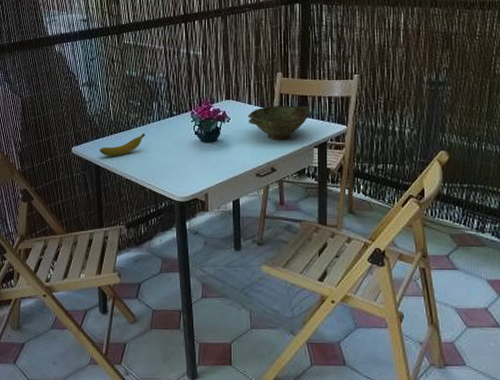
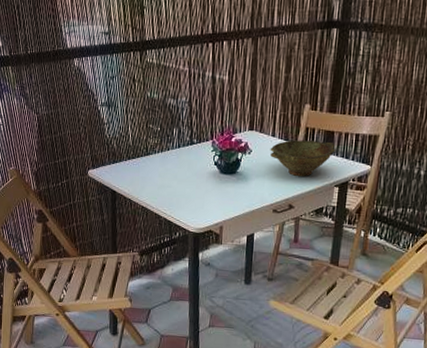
banana: present [100,133,146,156] -> none [116,160,164,182]

